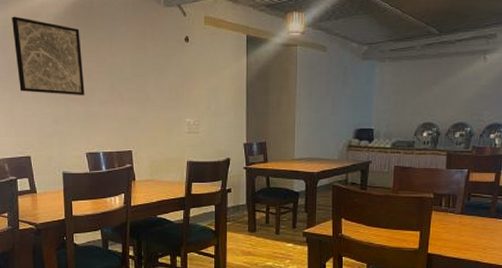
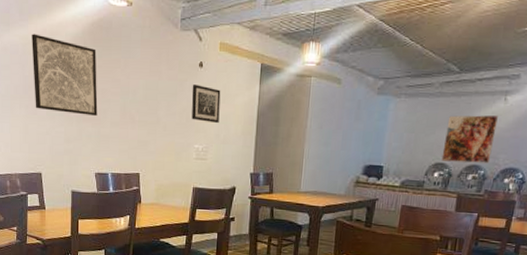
wall art: none [179,59,209,97] -> present [192,84,221,124]
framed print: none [429,73,479,121] -> present [441,115,498,164]

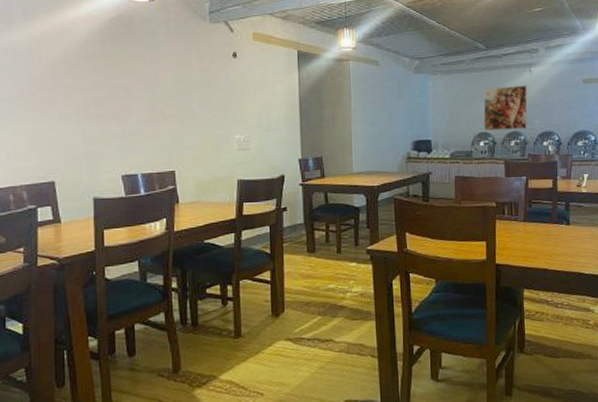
wall art: present [32,33,98,117] -> none [38,32,121,115]
wall art: present [192,84,221,124] -> none [227,75,260,112]

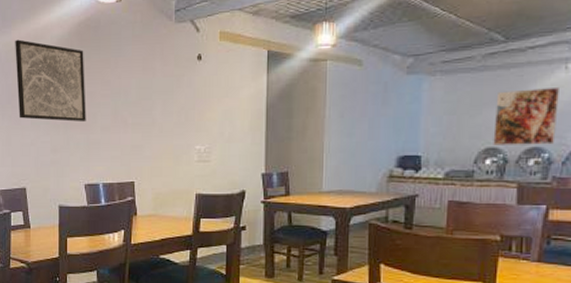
wall art: none [38,32,121,115] -> present [15,39,86,123]

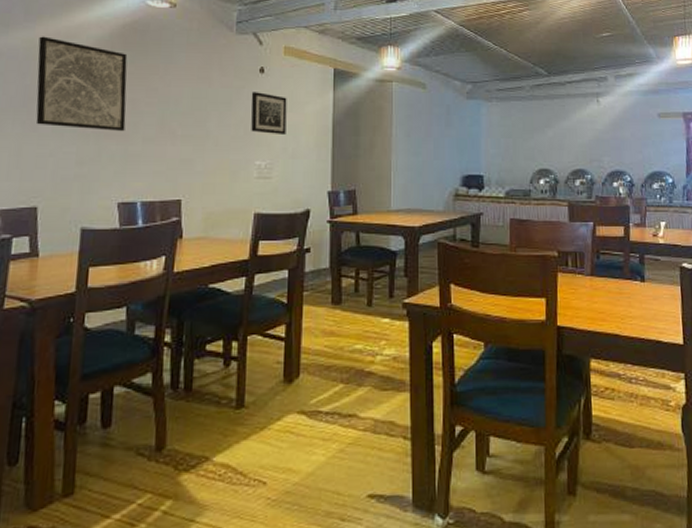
wall art: none [190,79,223,121] -> present [251,92,287,136]
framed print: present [493,86,559,145] -> none [544,116,595,167]

